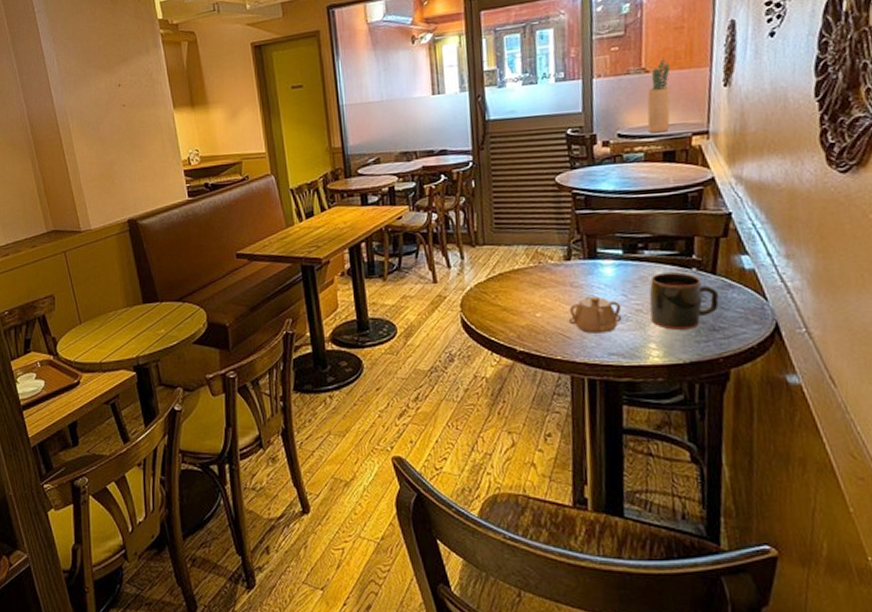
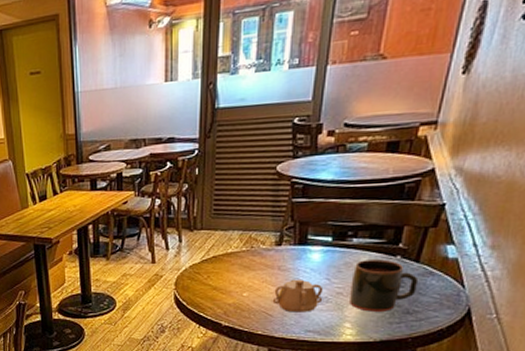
vase: present [647,57,671,134] -> none [375,42,410,123]

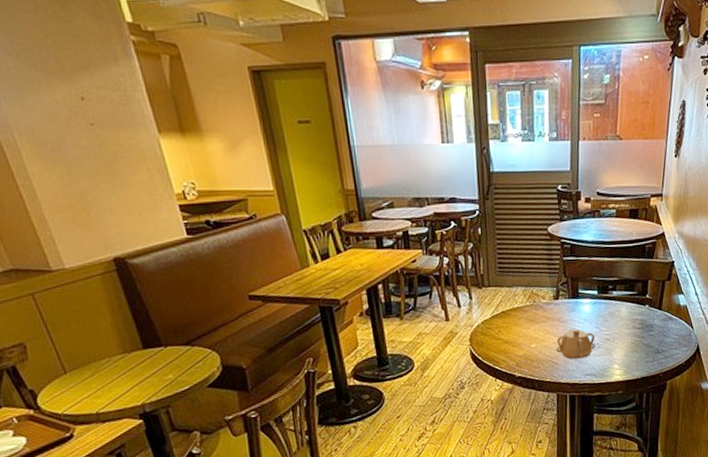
mug: present [350,259,419,312] -> none [615,308,663,354]

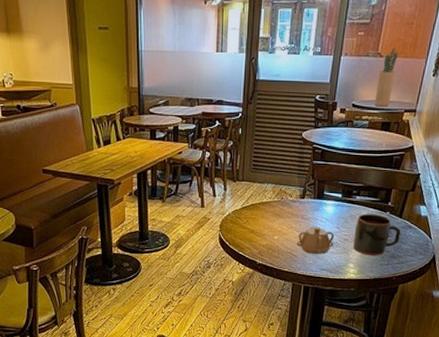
mug: none [615,308,663,354] -> present [353,214,401,256]
vase: none [619,127,638,193] -> present [374,46,399,107]

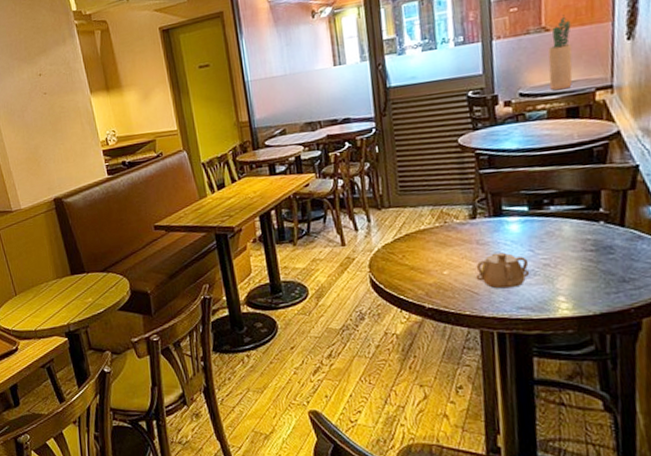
mug: present [353,214,401,256] -> none [556,226,629,283]

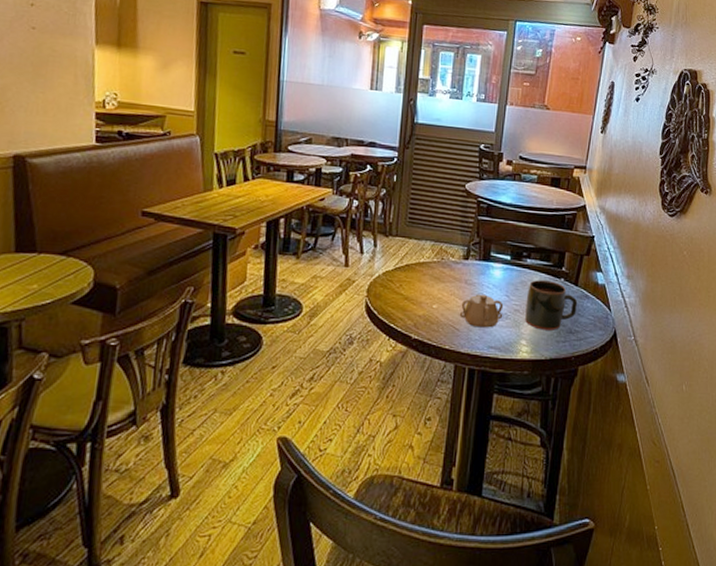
vase: present [548,15,573,91] -> none [543,99,565,162]
mug: none [556,226,629,283] -> present [525,280,578,330]

